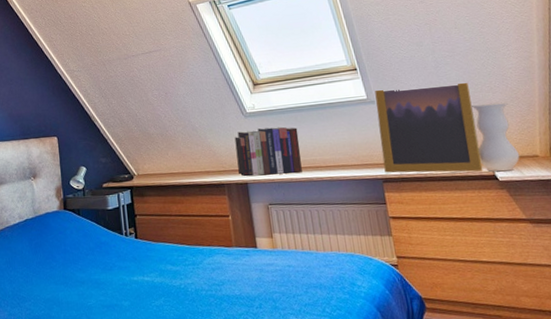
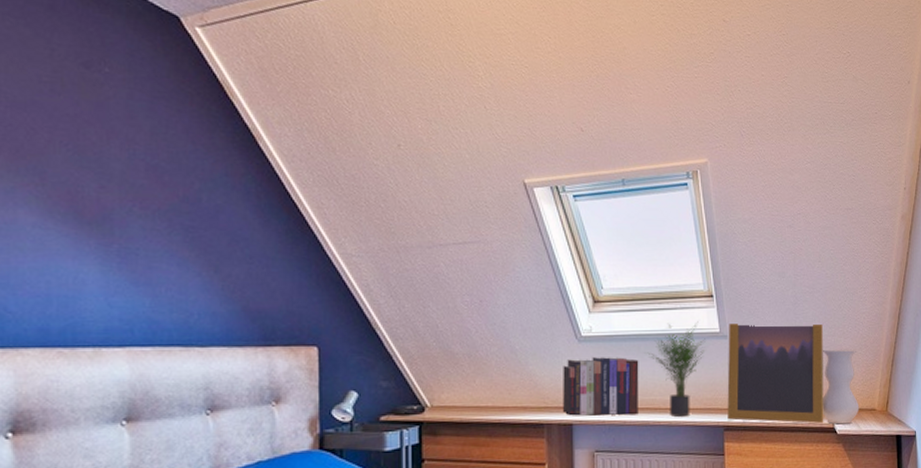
potted plant: none [304,91,355,173] -> present [647,321,705,417]

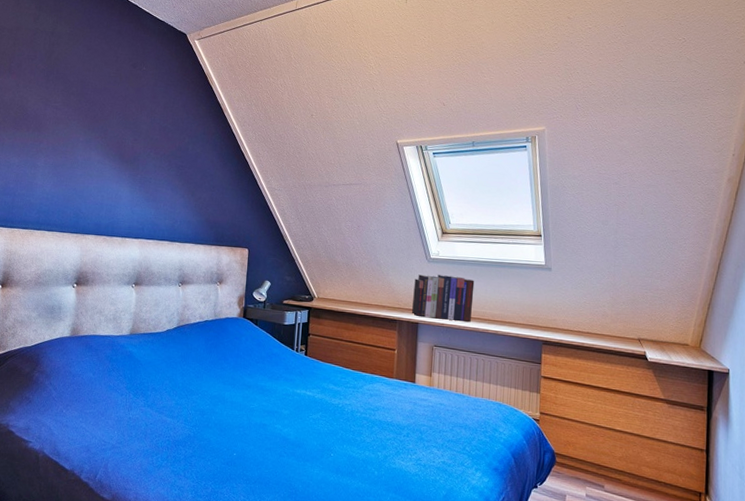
potted plant: present [647,321,705,417] -> none [482,254,532,329]
picture frame: present [727,324,824,424] -> none [546,259,641,351]
vase: present [823,350,860,425] -> none [635,289,673,354]

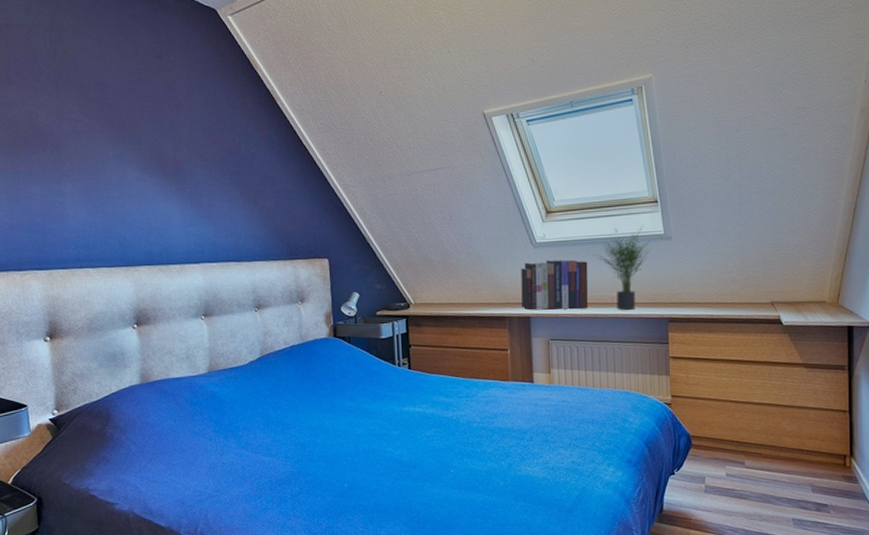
potted plant: none [482,254,532,329] -> present [595,225,650,310]

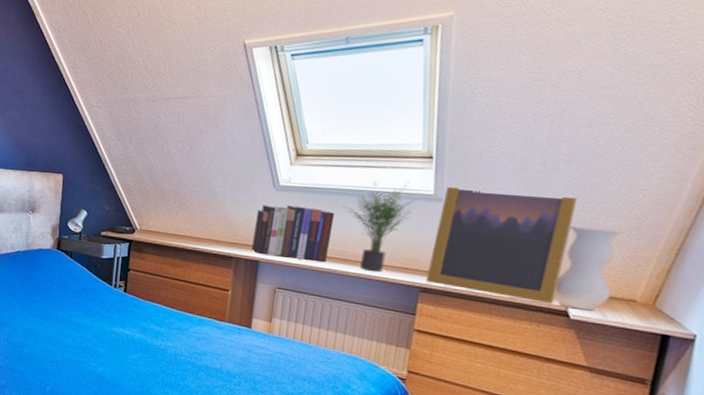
picture frame: none [671,223,770,316] -> present [426,187,577,305]
vase: none [768,246,808,316] -> present [554,227,622,311]

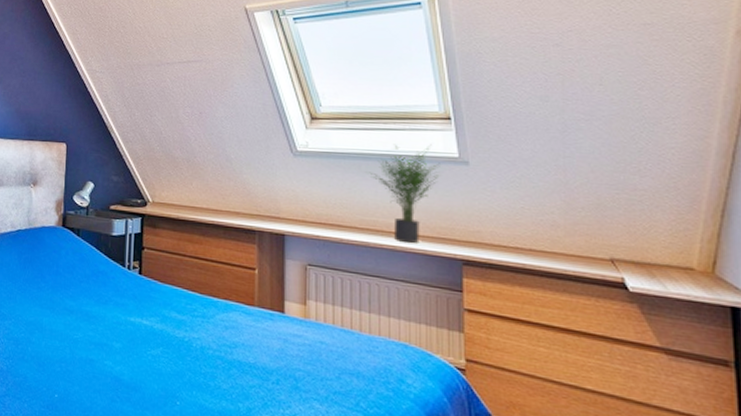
books: present [252,205,335,262] -> none [276,172,359,233]
picture frame: present [426,187,577,305] -> none [467,149,608,276]
vase: present [554,227,622,311] -> none [606,189,666,282]

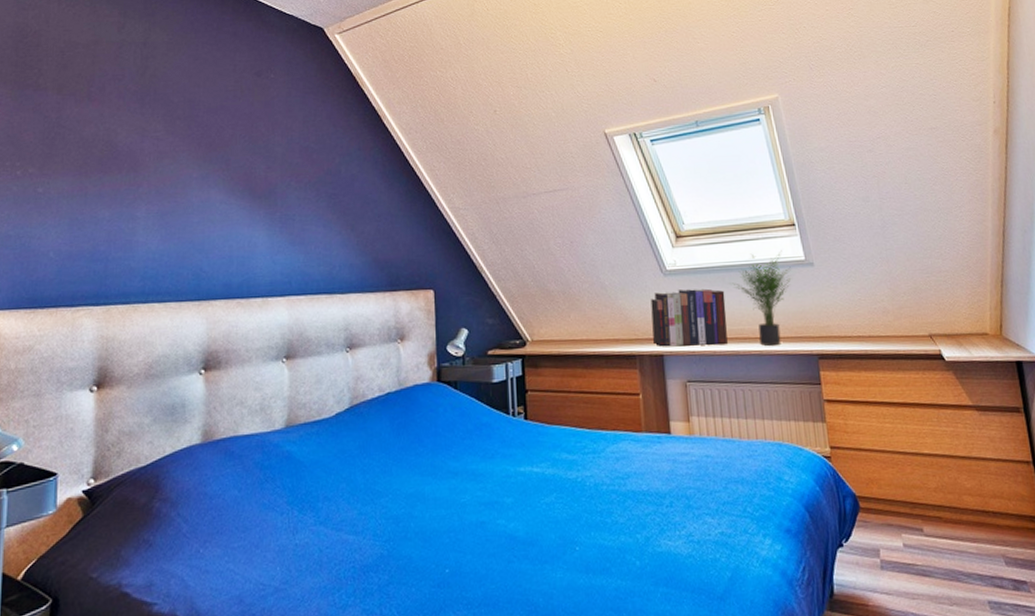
books: none [276,172,359,233] -> present [650,288,728,348]

